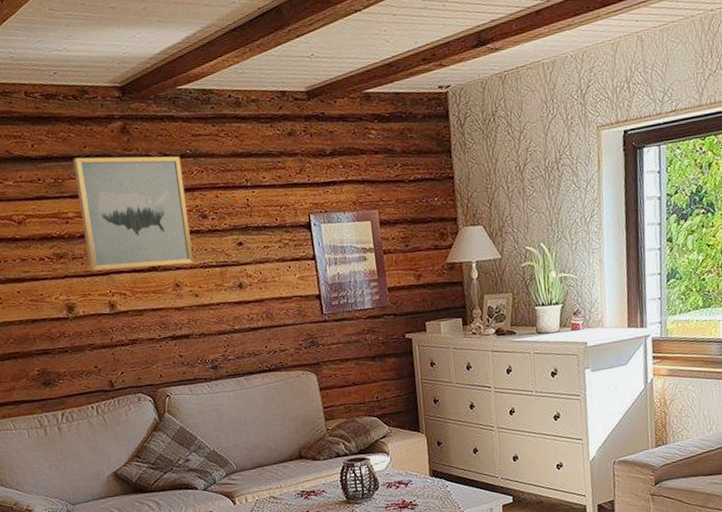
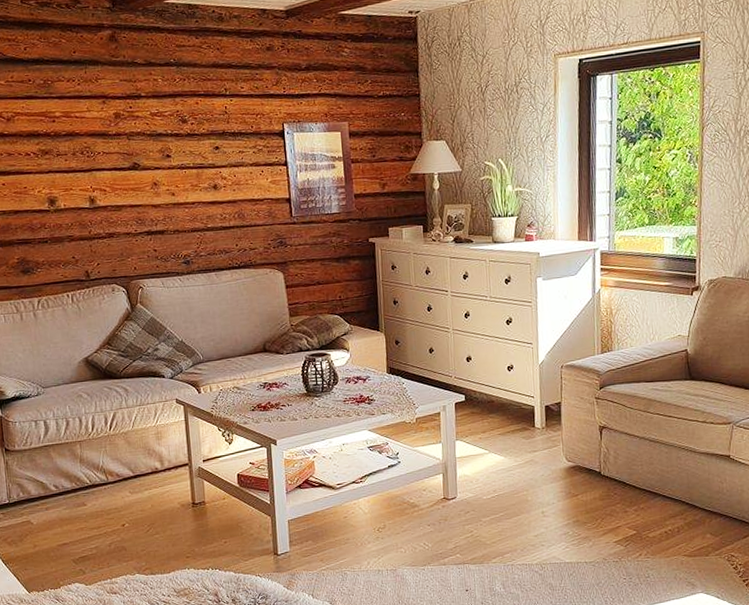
wall art: present [73,156,194,272] -> none [62,61,172,168]

